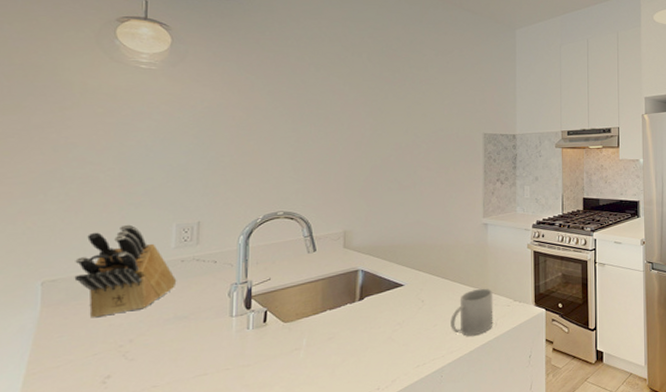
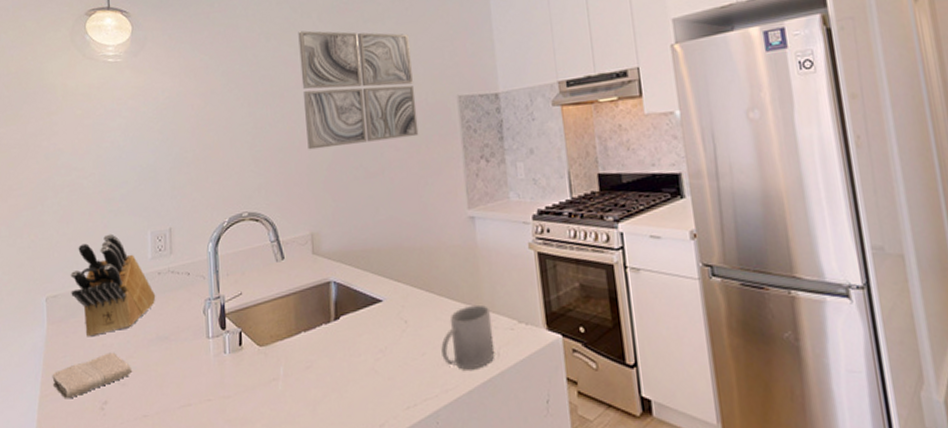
washcloth: none [43,331,144,376] -> present [52,352,133,399]
wall art: none [347,67,448,164] -> present [298,30,419,150]

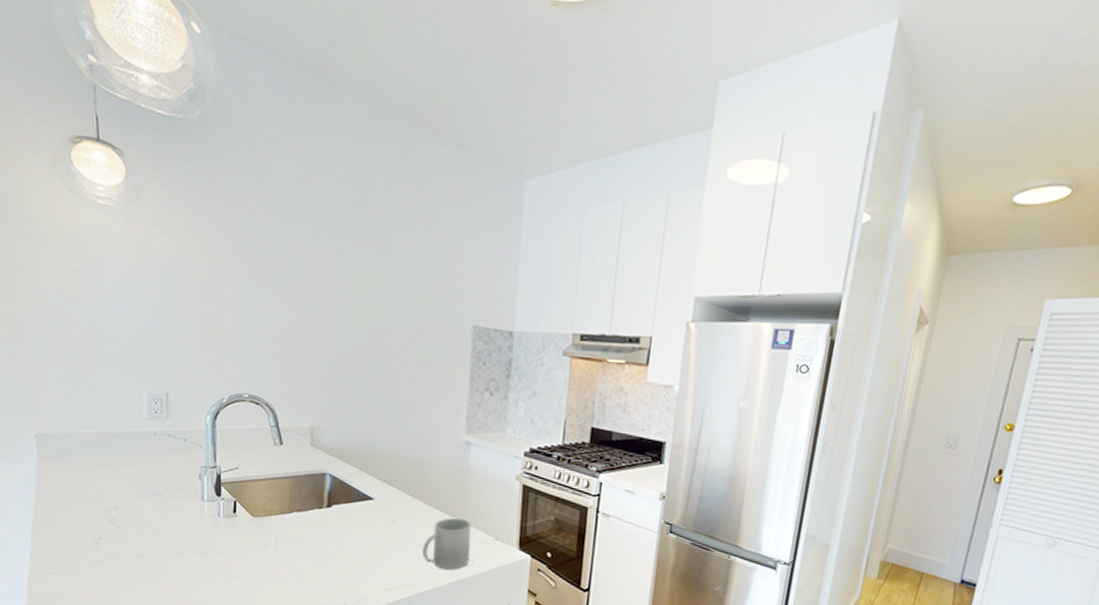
washcloth: present [52,352,133,399] -> none [45,496,127,530]
knife block: present [70,233,156,337] -> none [60,386,151,480]
wall art: present [298,30,419,150] -> none [314,220,432,357]

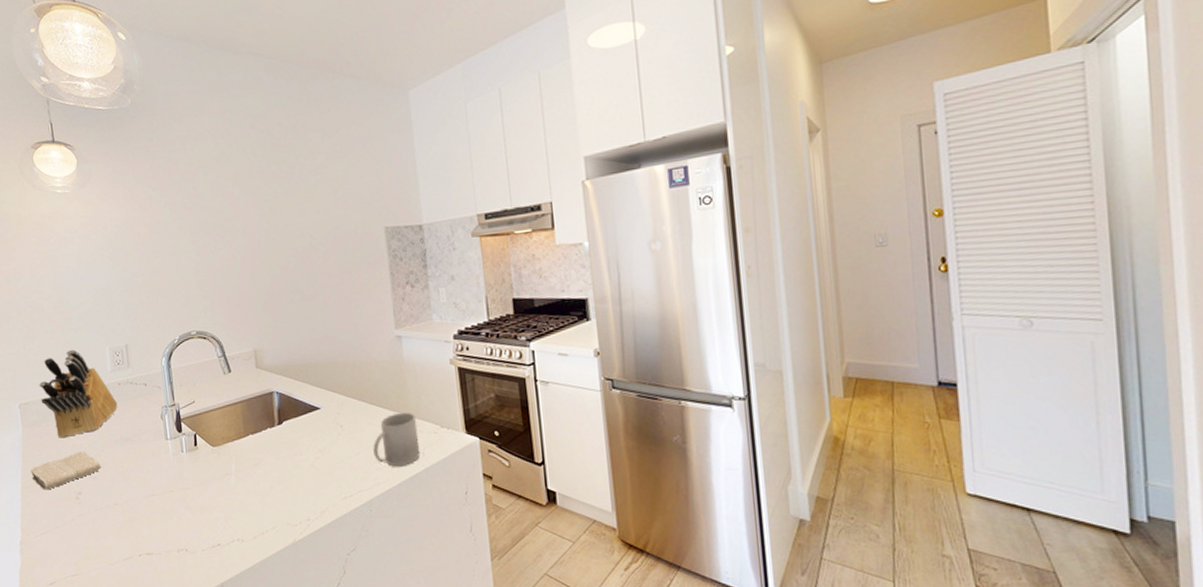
washcloth: none [45,496,127,530] -> present [30,451,102,490]
knife block: none [60,386,151,480] -> present [39,349,118,438]

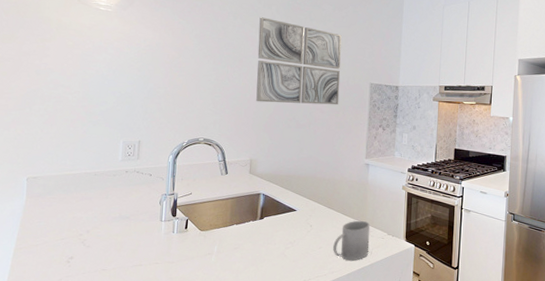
washcloth: present [30,451,102,490] -> none [27,223,97,253]
knife block: present [39,349,118,438] -> none [49,138,122,211]
wall art: none [234,164,349,276] -> present [256,17,342,105]

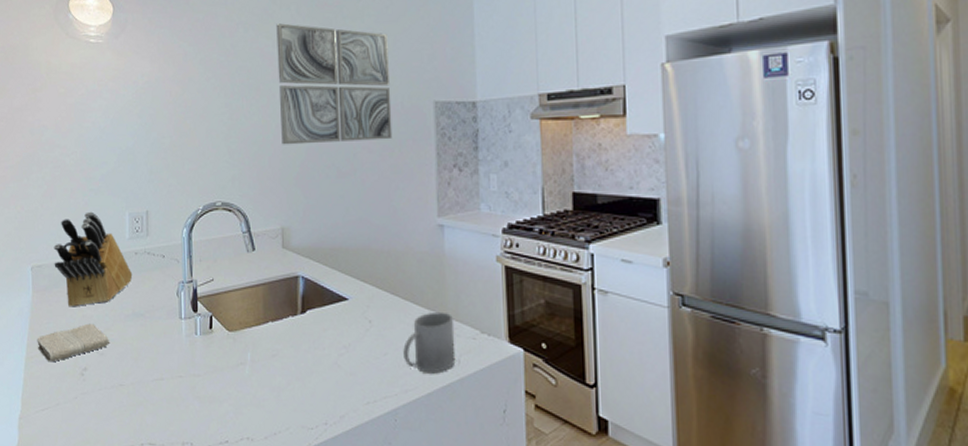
washcloth: none [27,223,97,253] -> present [37,323,110,363]
knife block: none [49,138,122,211] -> present [53,211,133,307]

